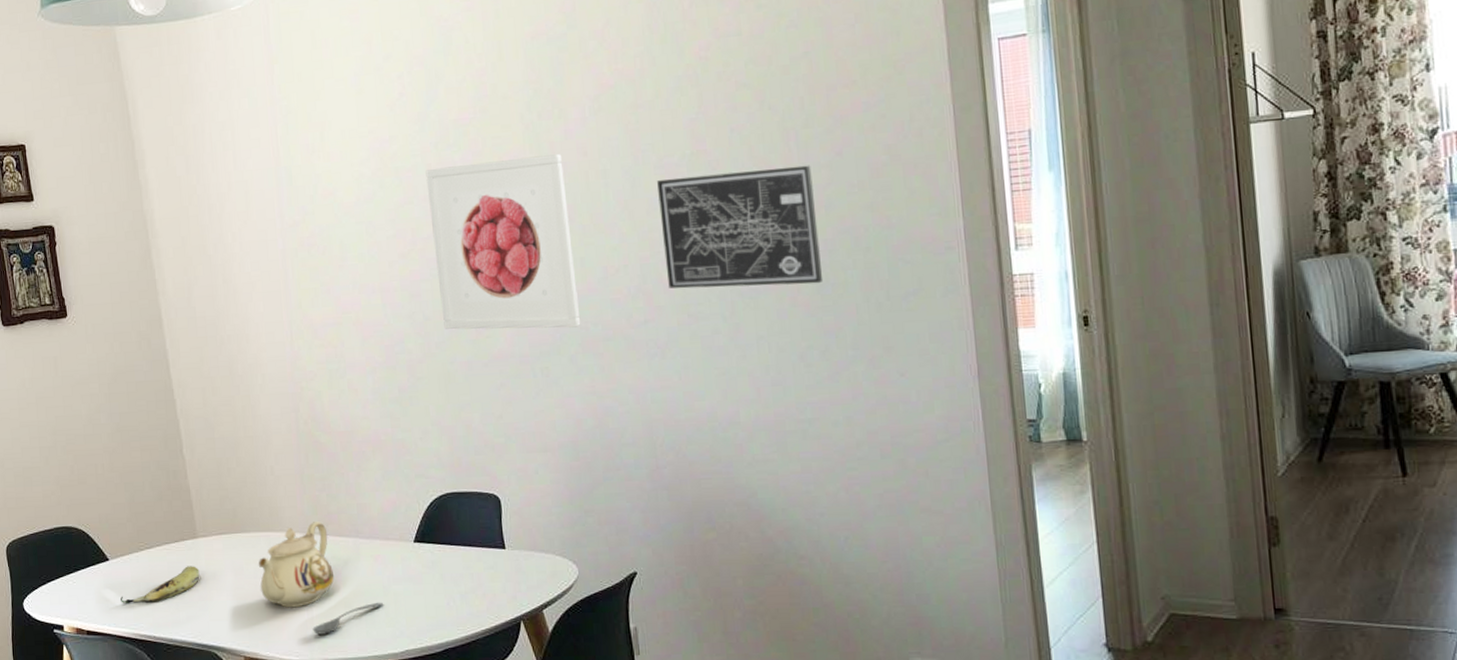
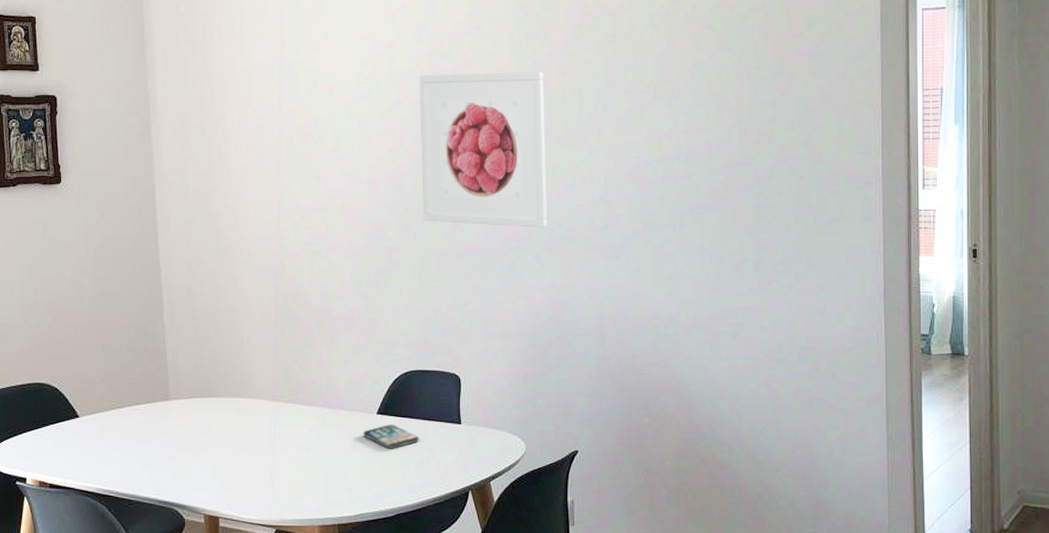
fruit: present [120,566,200,604] -> none [87,426,168,460]
teapot: present [258,521,335,608] -> none [226,390,299,470]
soupspoon: present [313,602,383,635] -> none [273,468,342,496]
smartphone: none [401,553,462,579] -> present [363,425,419,449]
wall art: present [657,165,824,289] -> none [626,101,762,205]

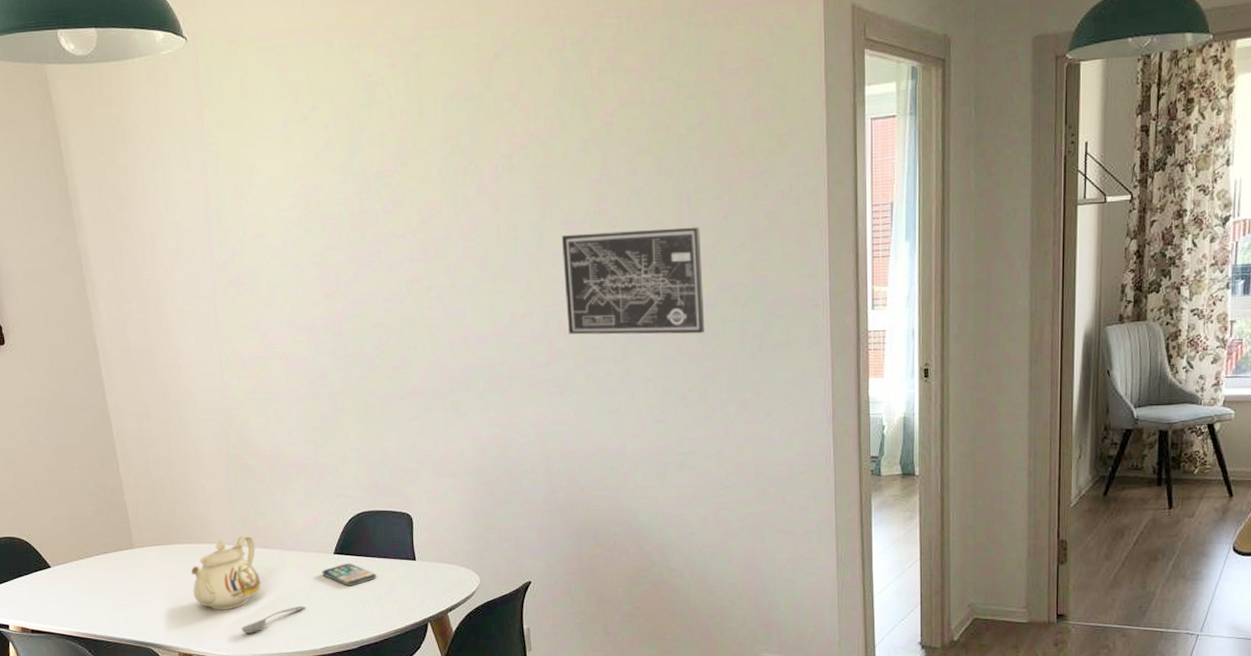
teapot: none [226,390,299,470] -> present [191,535,261,610]
soupspoon: none [273,468,342,496] -> present [241,605,305,633]
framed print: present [419,72,548,228] -> none [349,208,489,367]
wall art: none [626,101,762,205] -> present [562,227,705,335]

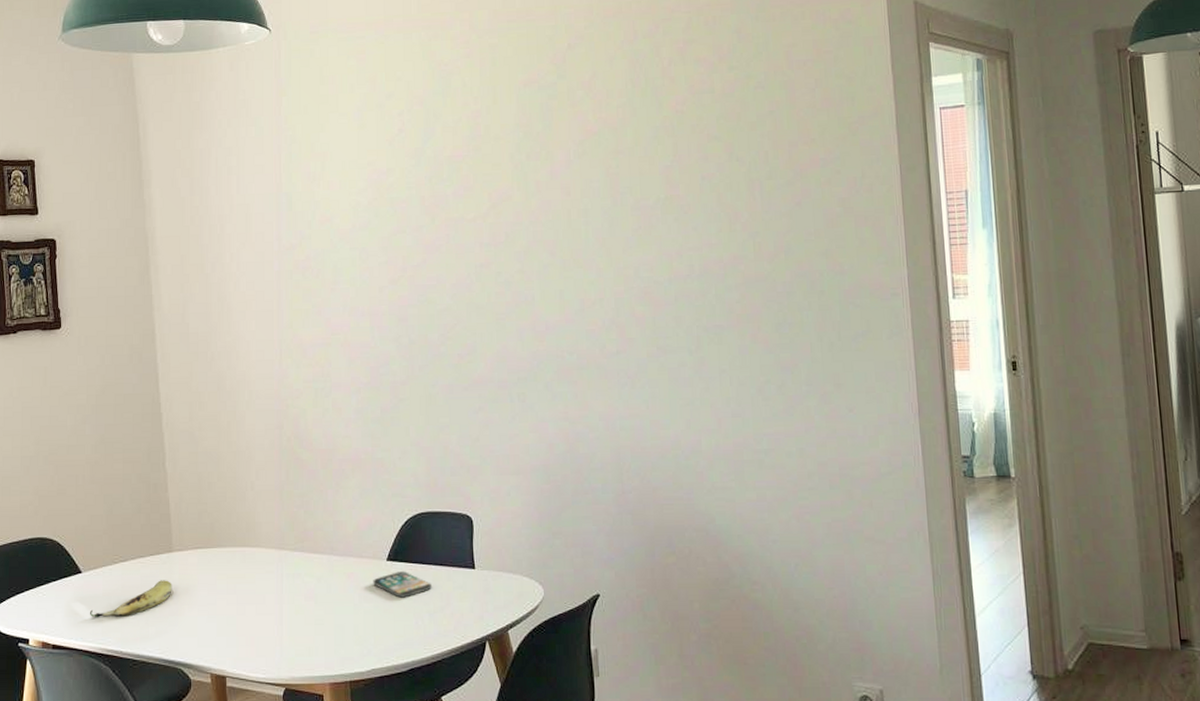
fruit: none [62,573,137,607] -> present [90,580,172,618]
teapot: present [191,535,261,610] -> none [231,538,307,625]
soupspoon: present [241,605,305,633] -> none [281,620,353,652]
wall art: present [562,227,705,335] -> none [634,213,782,323]

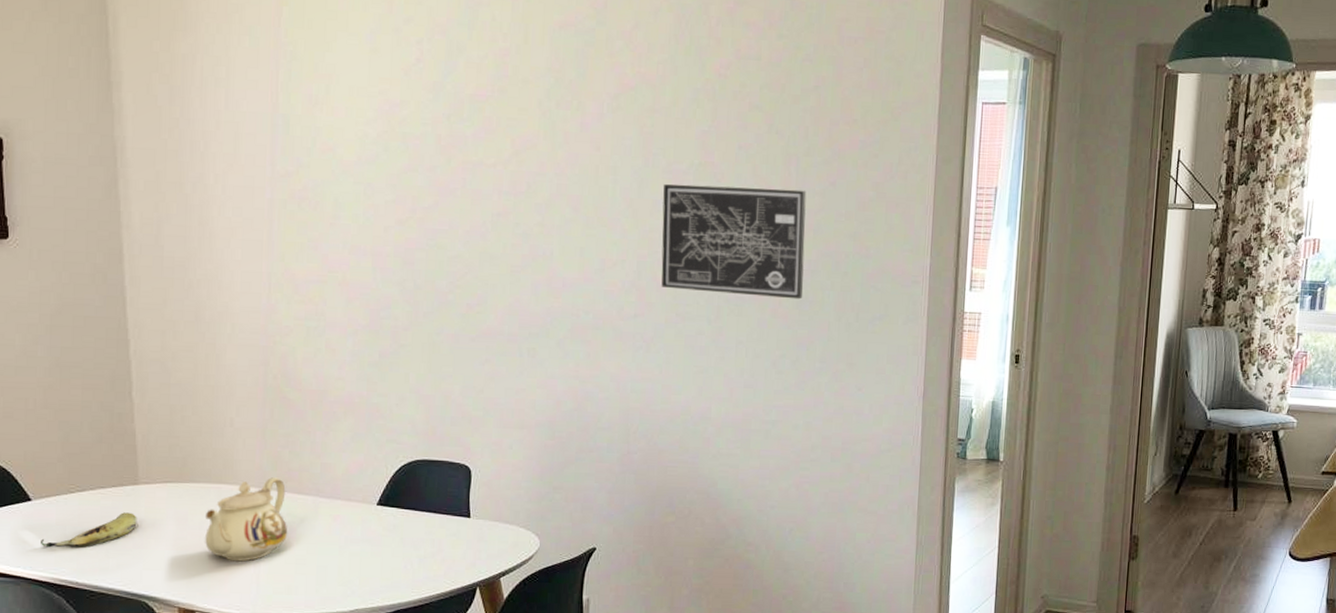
teapot: none [231,538,307,625] -> present [205,477,288,562]
smartphone: present [373,571,432,598] -> none [361,516,423,542]
wall art: none [634,213,782,323] -> present [661,184,807,300]

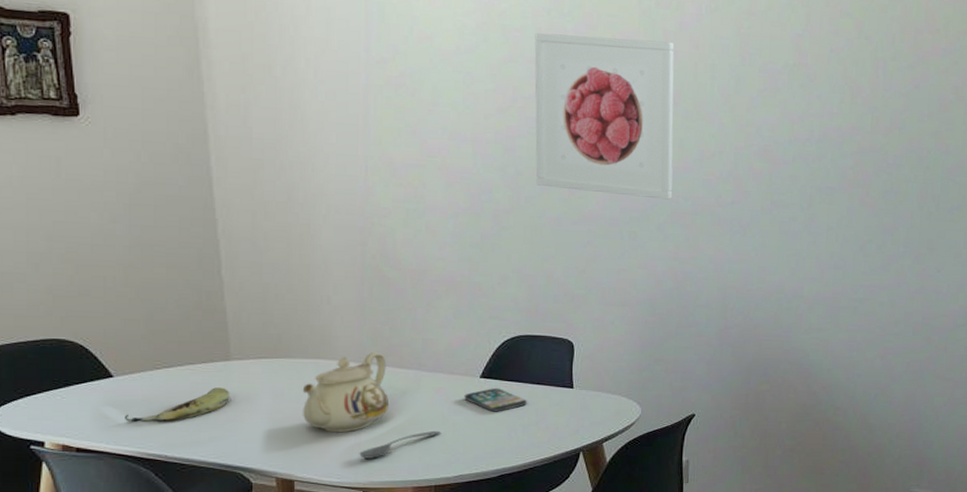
soupspoon: none [258,561,337,590] -> present [359,430,440,459]
smartphone: none [361,516,423,542] -> present [464,388,527,412]
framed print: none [434,139,575,313] -> present [534,33,675,200]
wall art: present [661,184,807,300] -> none [757,82,893,190]

